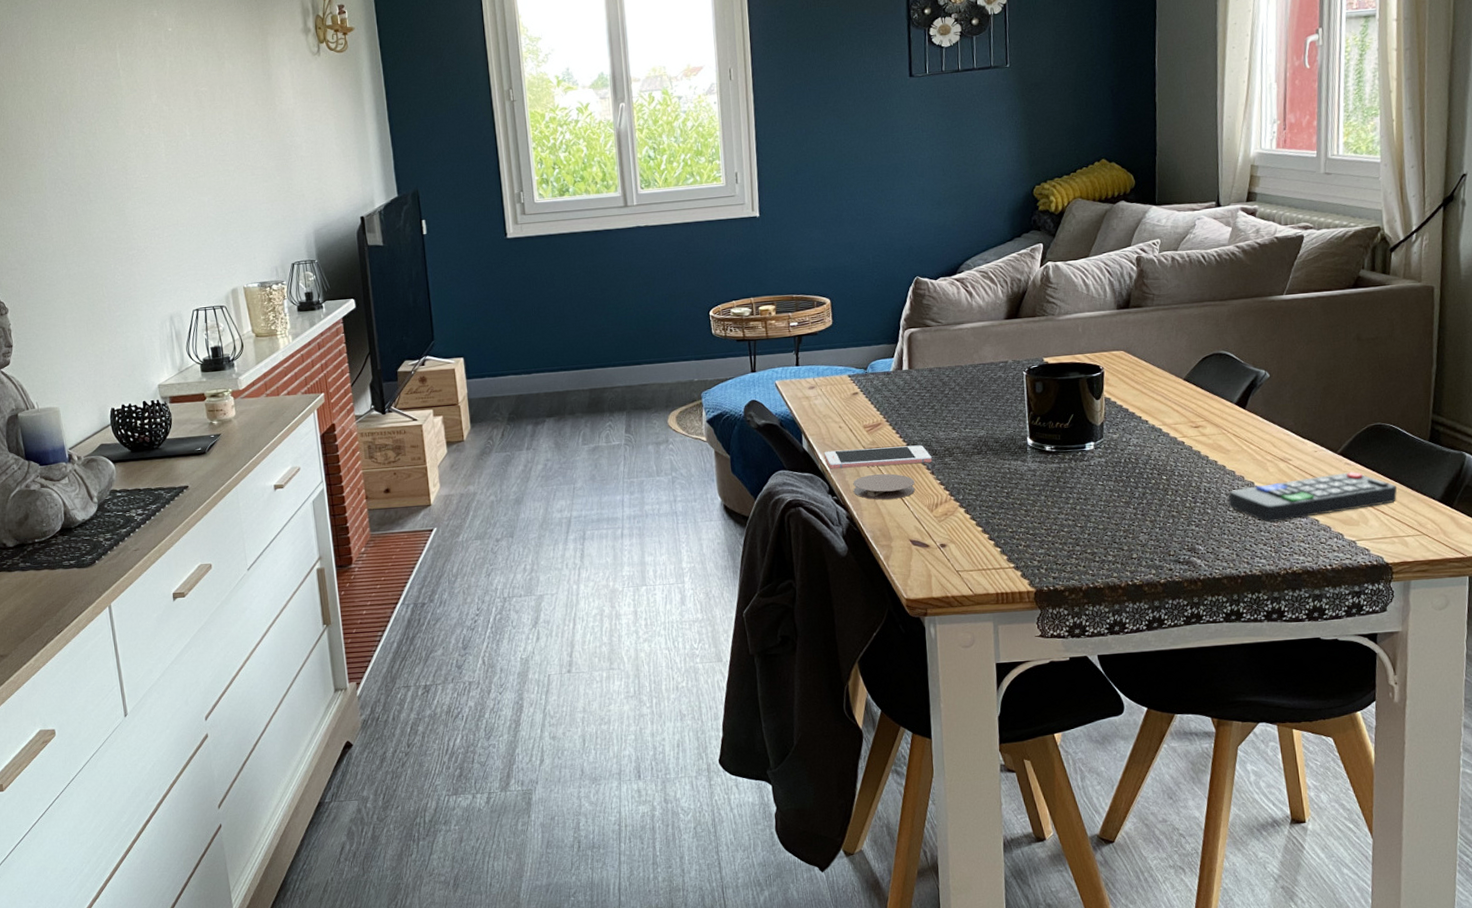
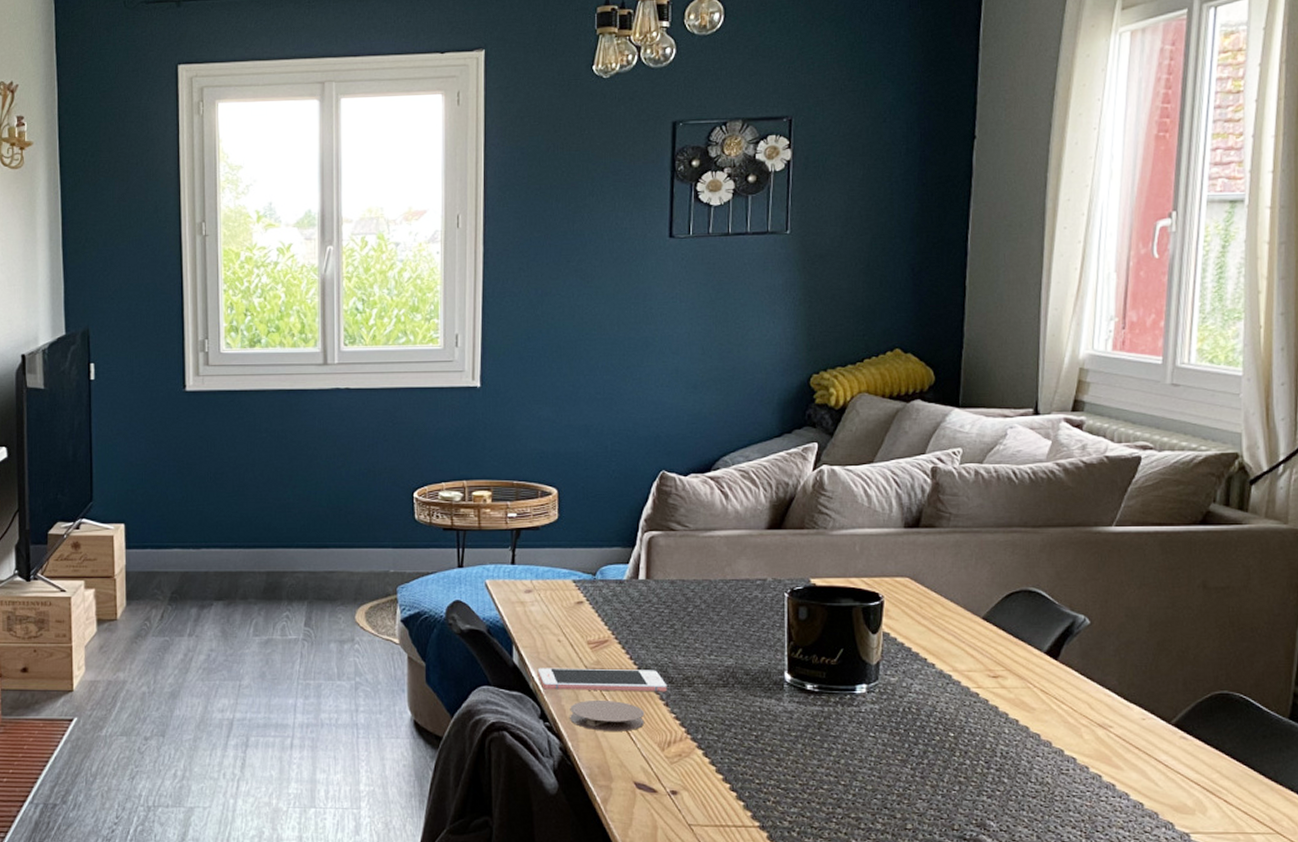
remote control: present [1228,471,1397,522] -> none [1030,747,1245,801]

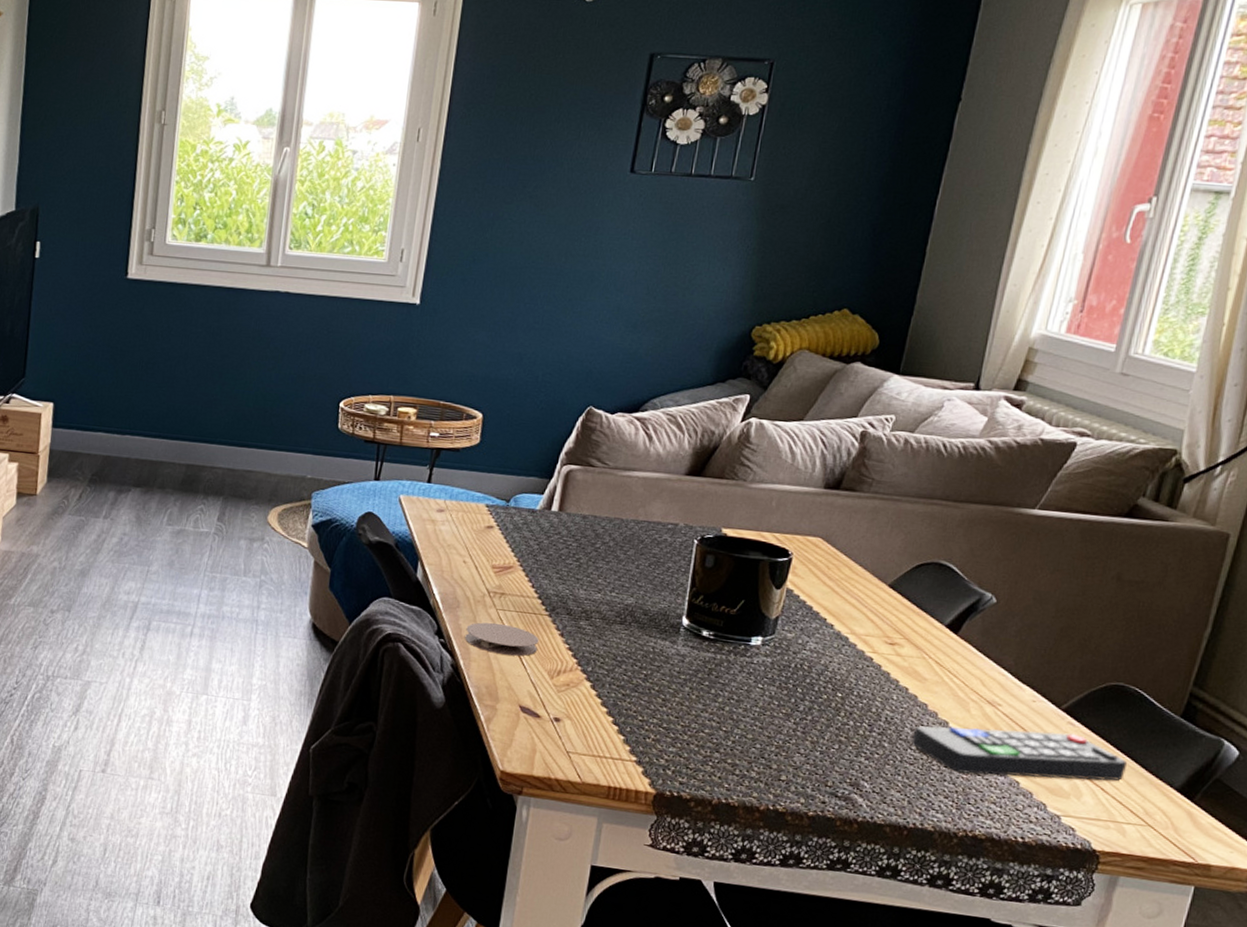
cell phone: present [537,668,668,692] -> none [439,585,565,623]
remote control: none [1030,747,1245,801] -> present [911,725,1127,781]

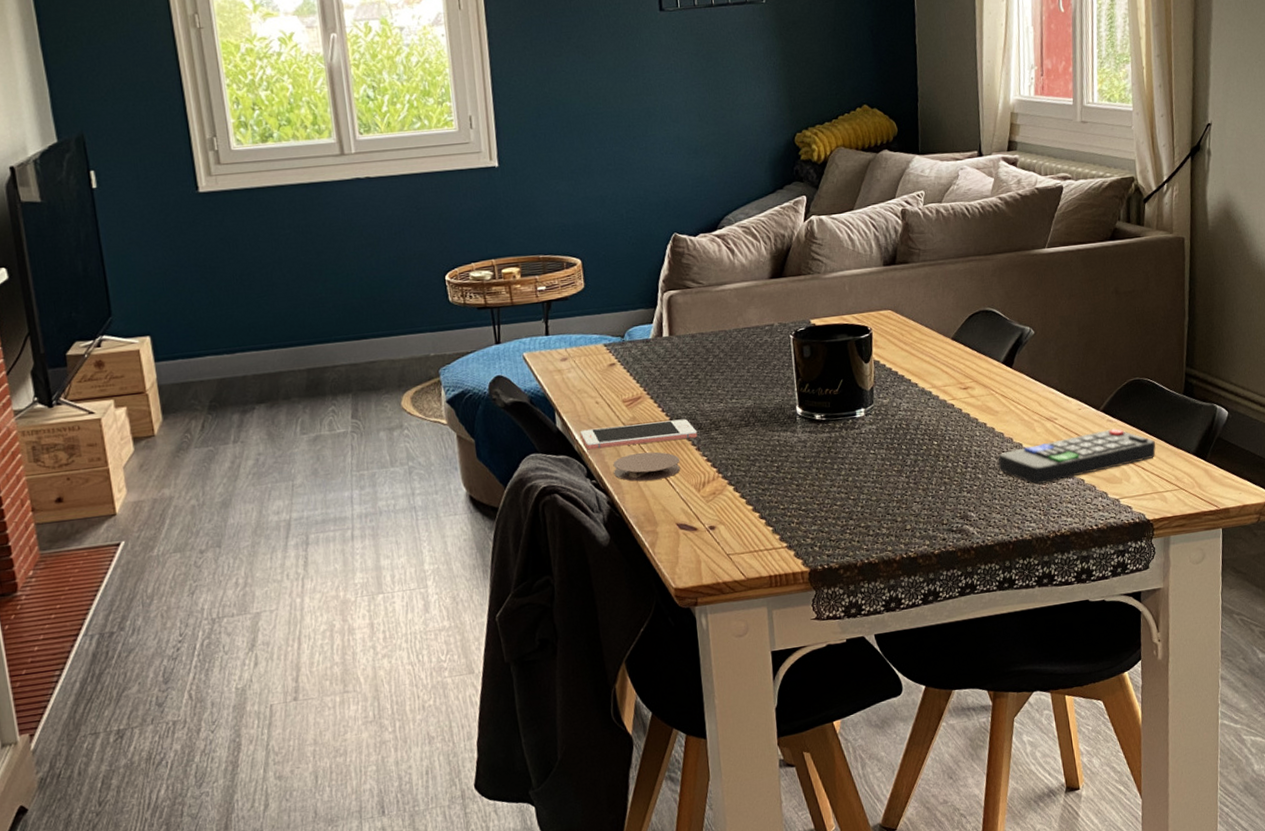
cell phone: none [439,585,565,623] -> present [580,419,698,450]

